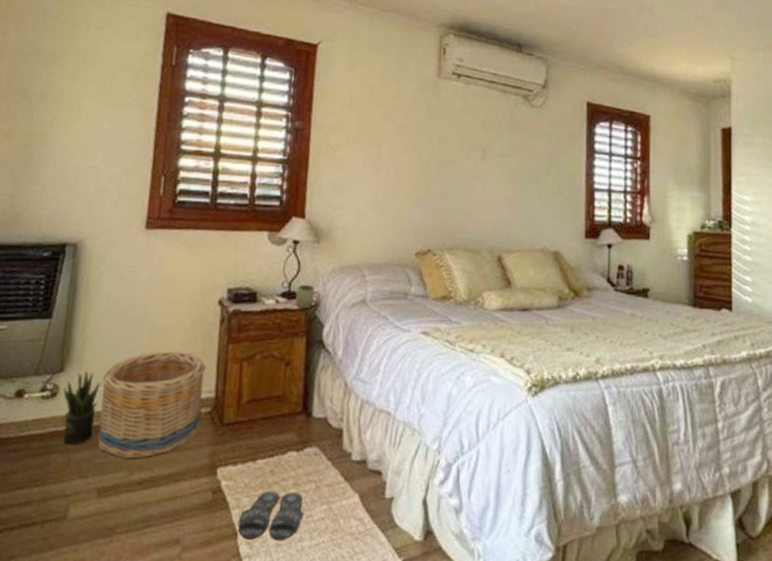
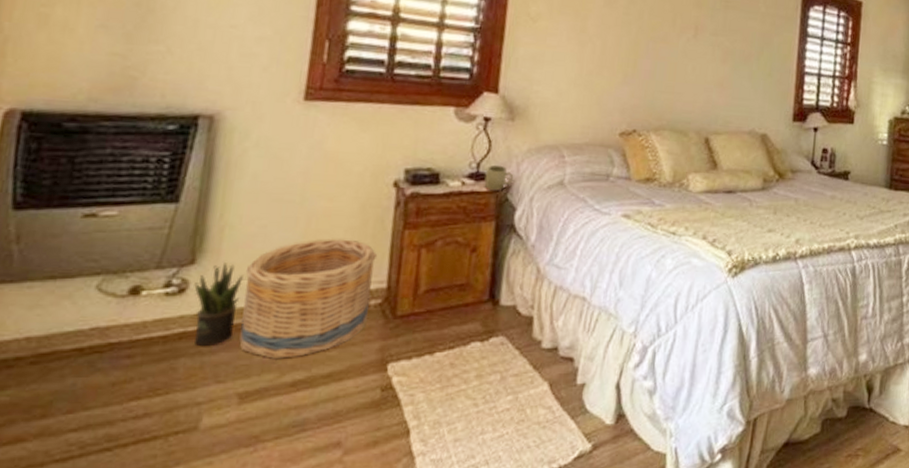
slippers: present [237,491,305,541] -> none [410,384,488,437]

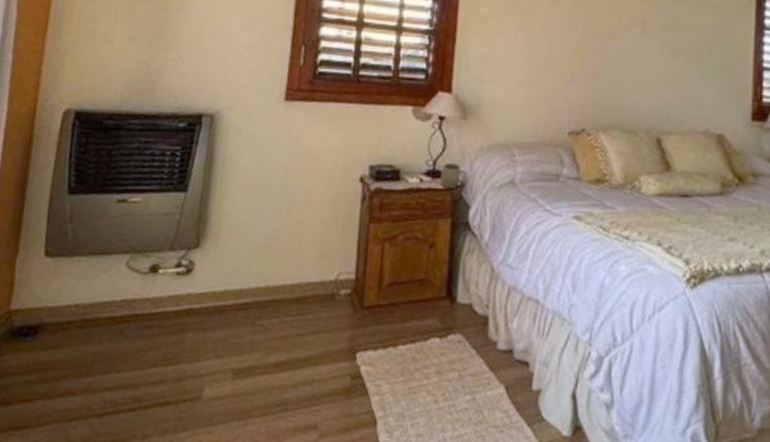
potted plant: present [194,263,243,347] -> none [198,247,237,324]
basket: present [239,239,376,359] -> none [233,230,346,340]

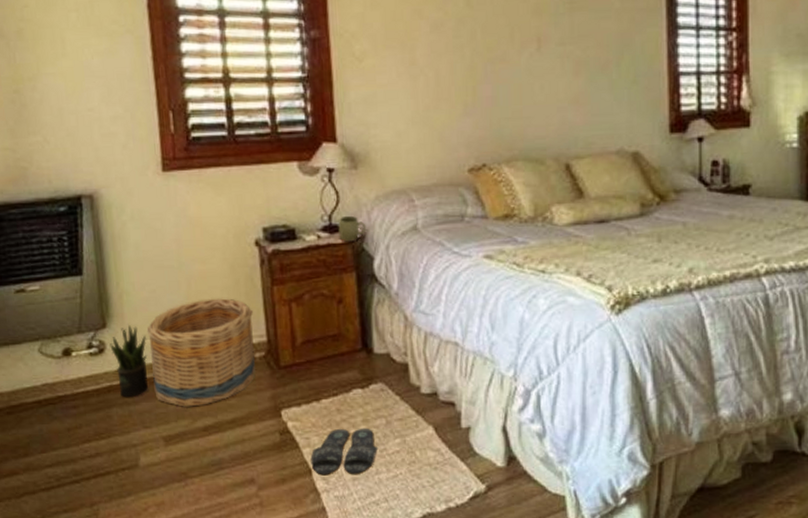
potted plant: none [198,247,237,324] -> present [110,325,148,398]
basket: none [233,230,346,340] -> present [146,298,255,407]
slippers: none [377,379,448,431] -> present [310,428,379,476]

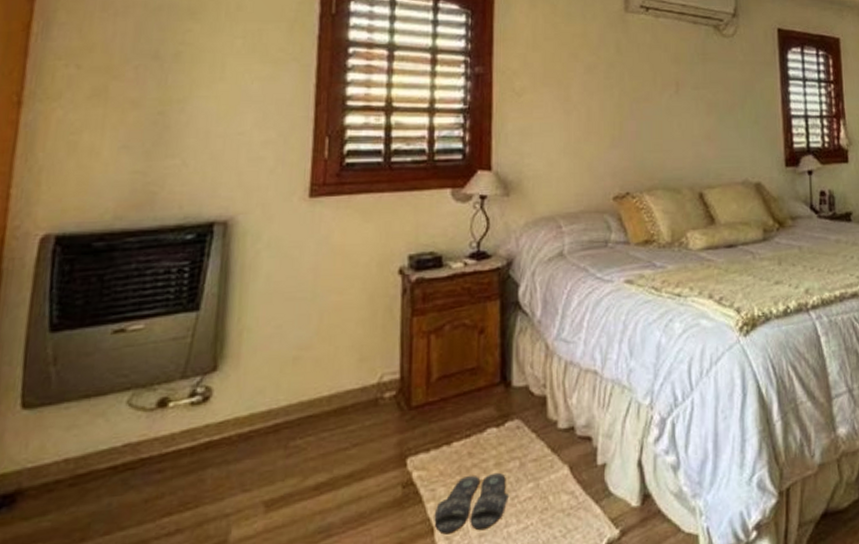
potted plant: present [110,325,148,398] -> none [217,367,263,455]
basket: present [146,298,255,407] -> none [262,332,387,462]
mug: present [338,215,367,242] -> none [486,242,514,269]

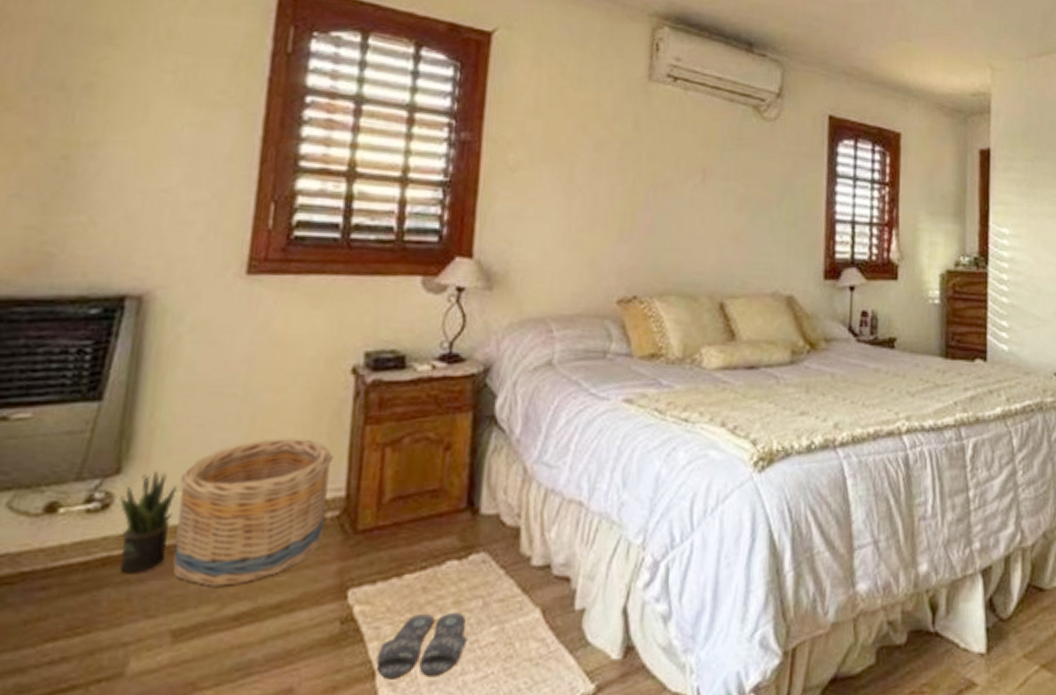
potted plant: none [217,367,263,455] -> present [119,471,177,574]
basket: none [262,332,387,462] -> present [173,439,333,587]

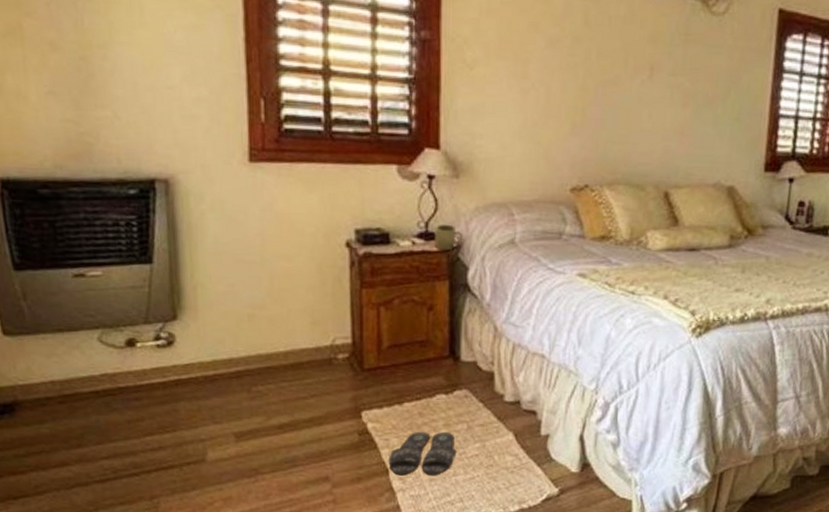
potted plant: present [119,471,177,574] -> none [180,319,221,393]
basket: present [173,439,333,587] -> none [222,297,338,404]
mug: none [458,343,493,375] -> present [434,224,464,251]

